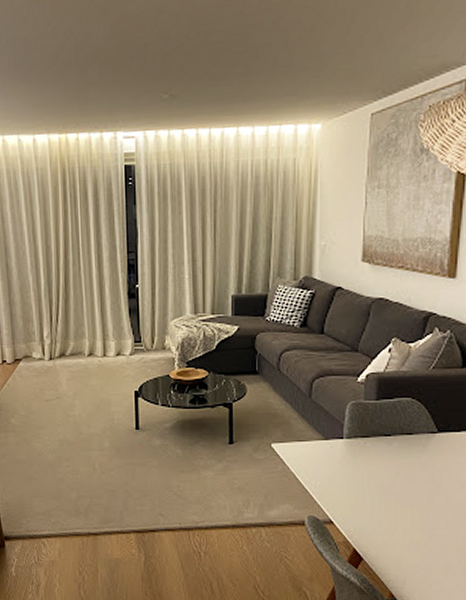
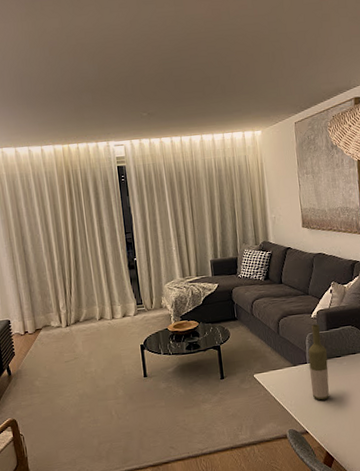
bottle: none [344,390,373,487] -> present [308,324,329,401]

